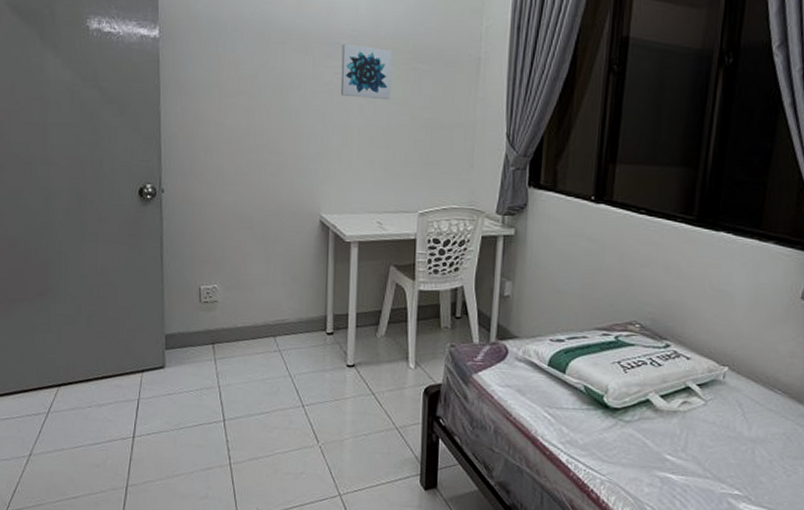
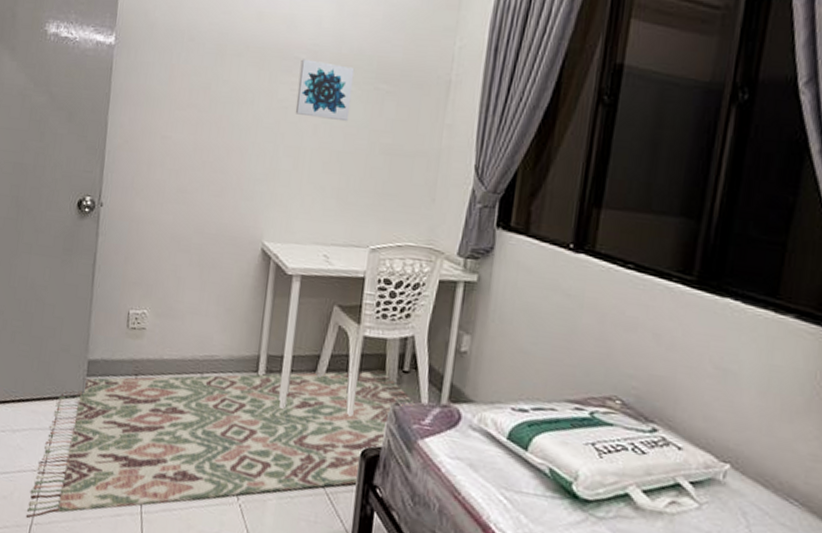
rug: none [122,320,468,481] -> present [27,371,415,518]

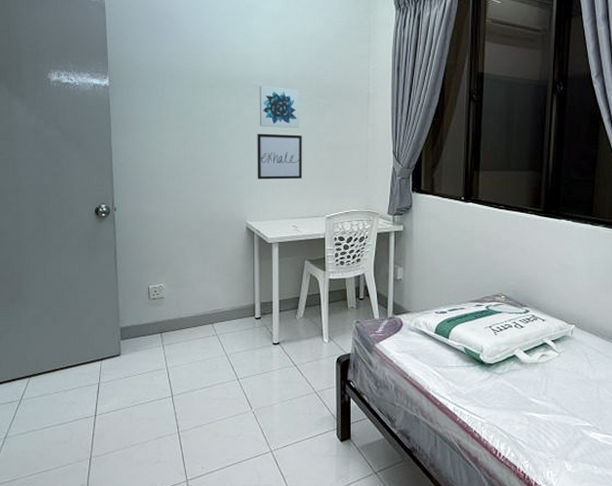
rug: present [27,371,415,518] -> none [86,302,370,453]
wall art: none [283,123,350,191] -> present [257,133,302,180]

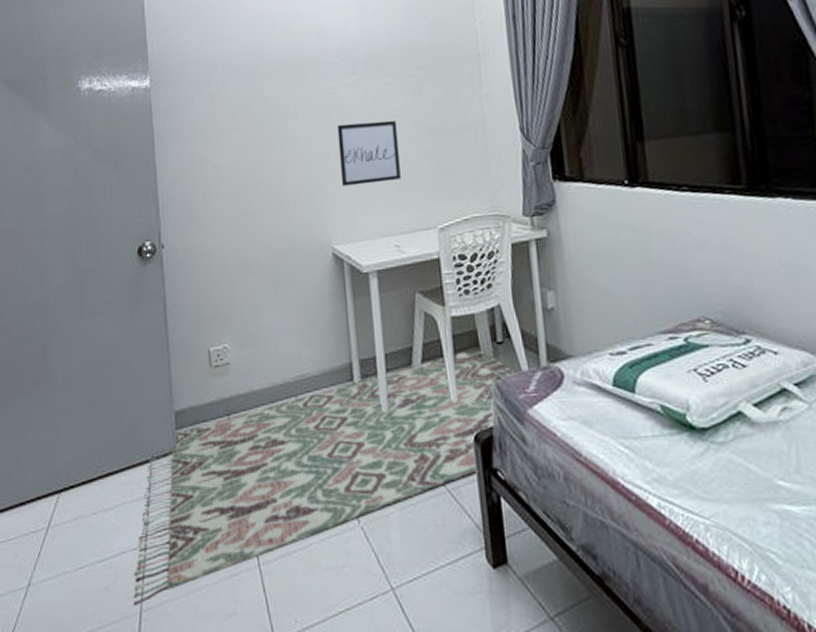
rug: none [86,302,370,453] -> present [134,349,516,605]
wall art: present [259,86,300,129] -> none [335,61,392,116]

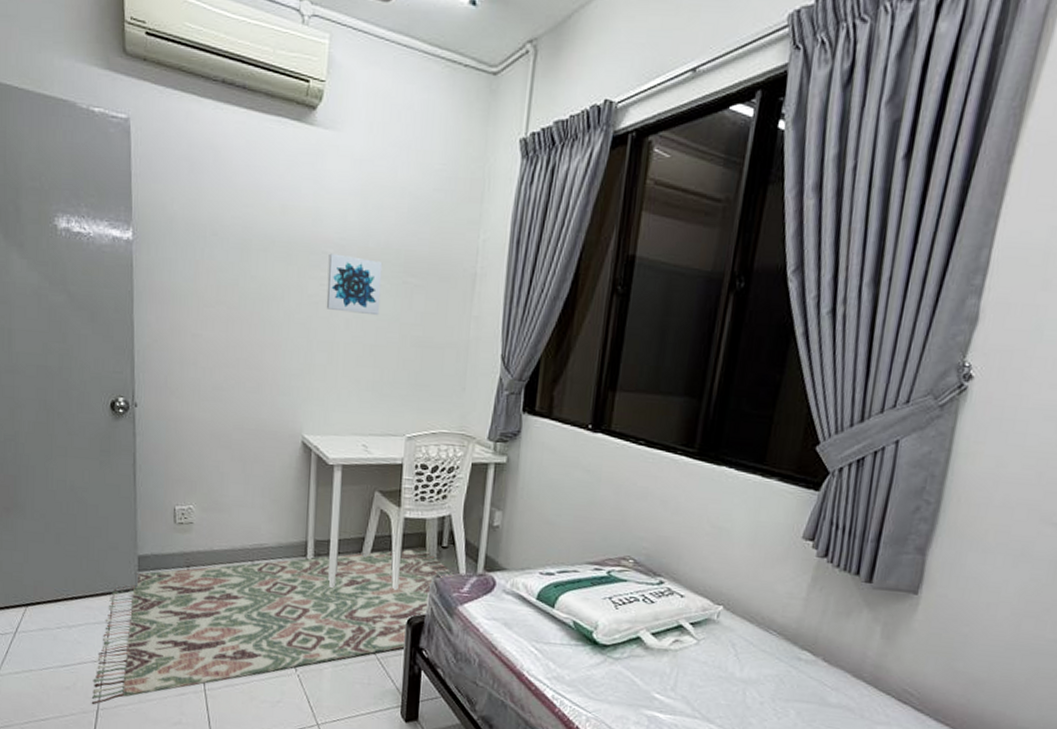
wall art: none [335,61,392,116] -> present [326,253,383,316]
wall art: present [337,120,401,187] -> none [319,318,382,384]

